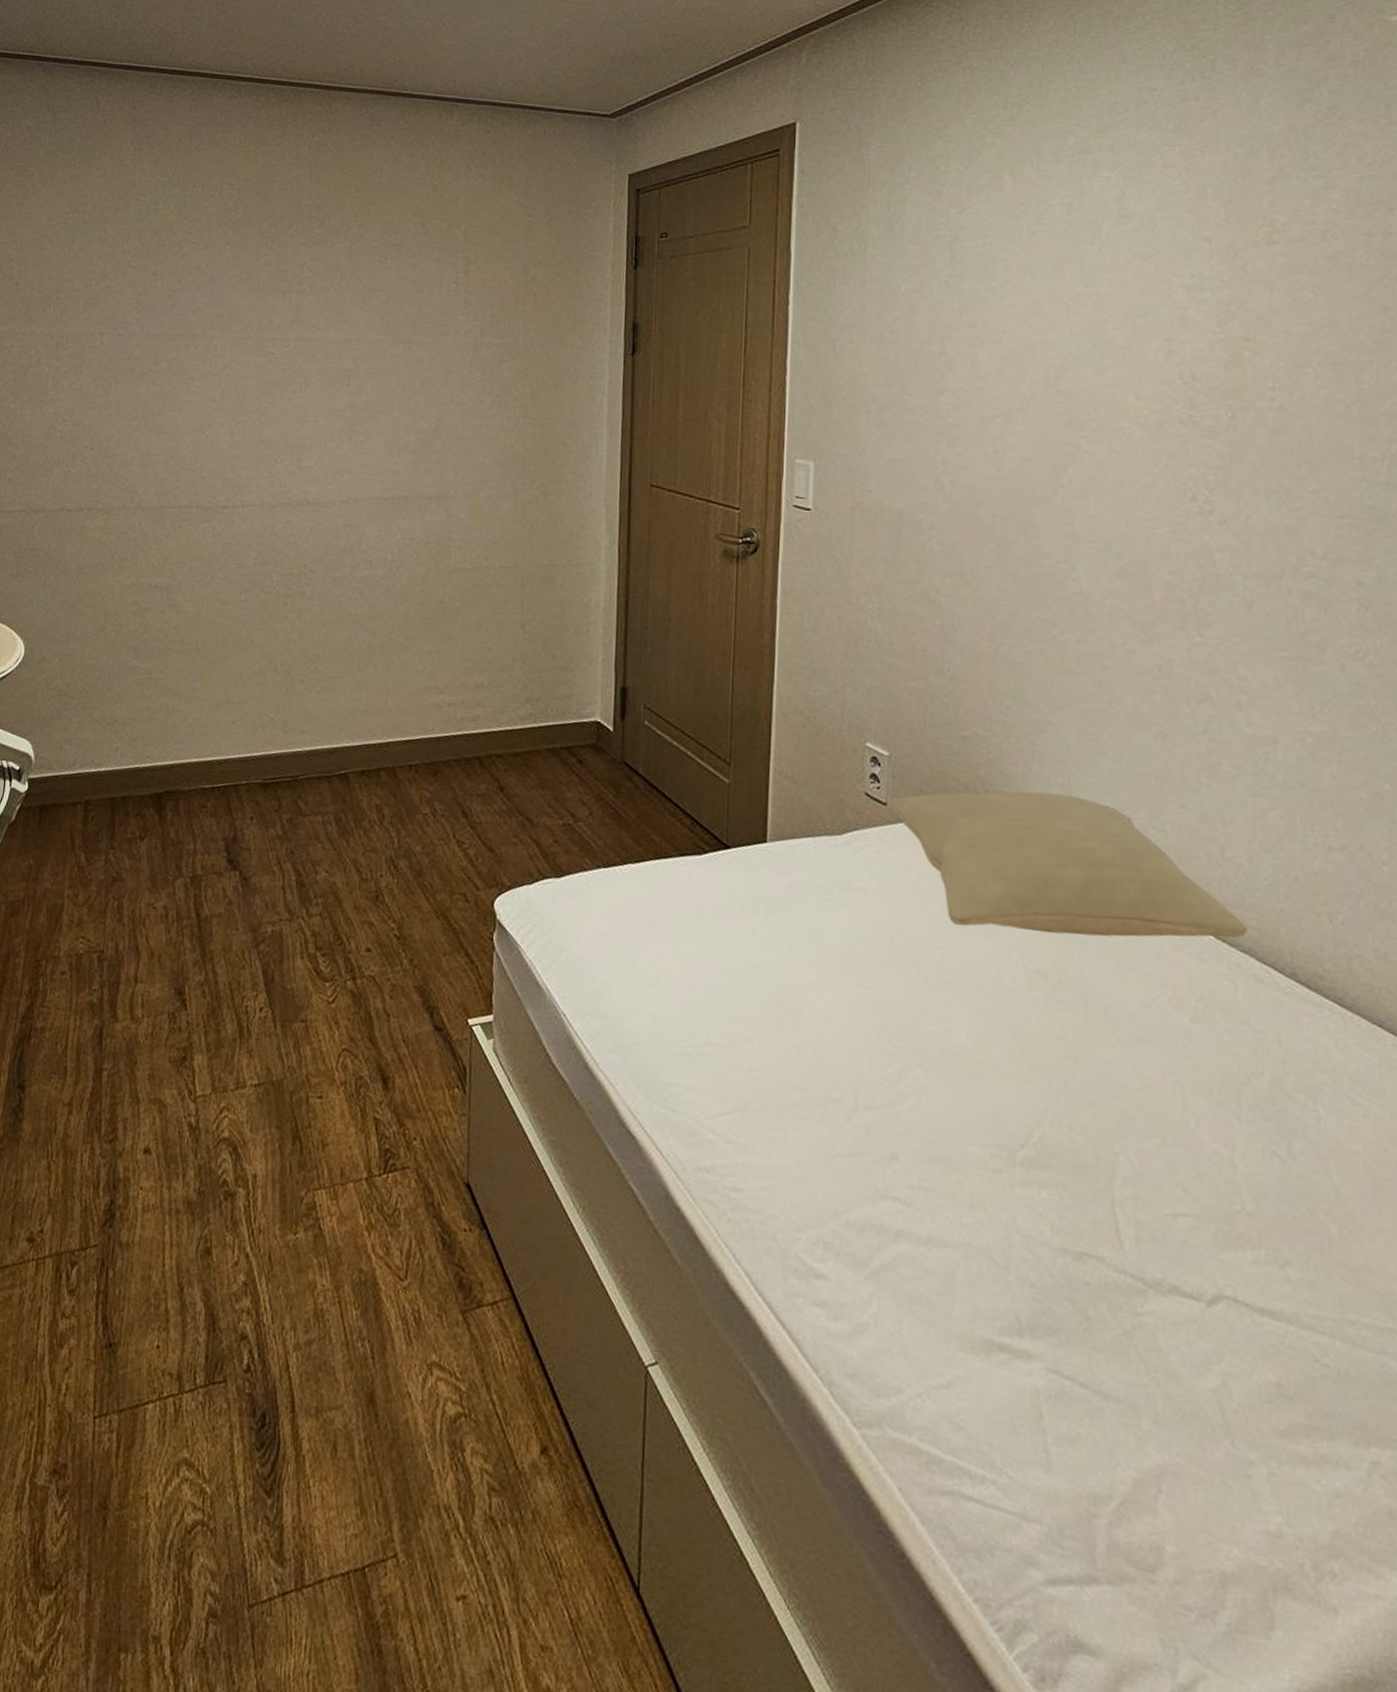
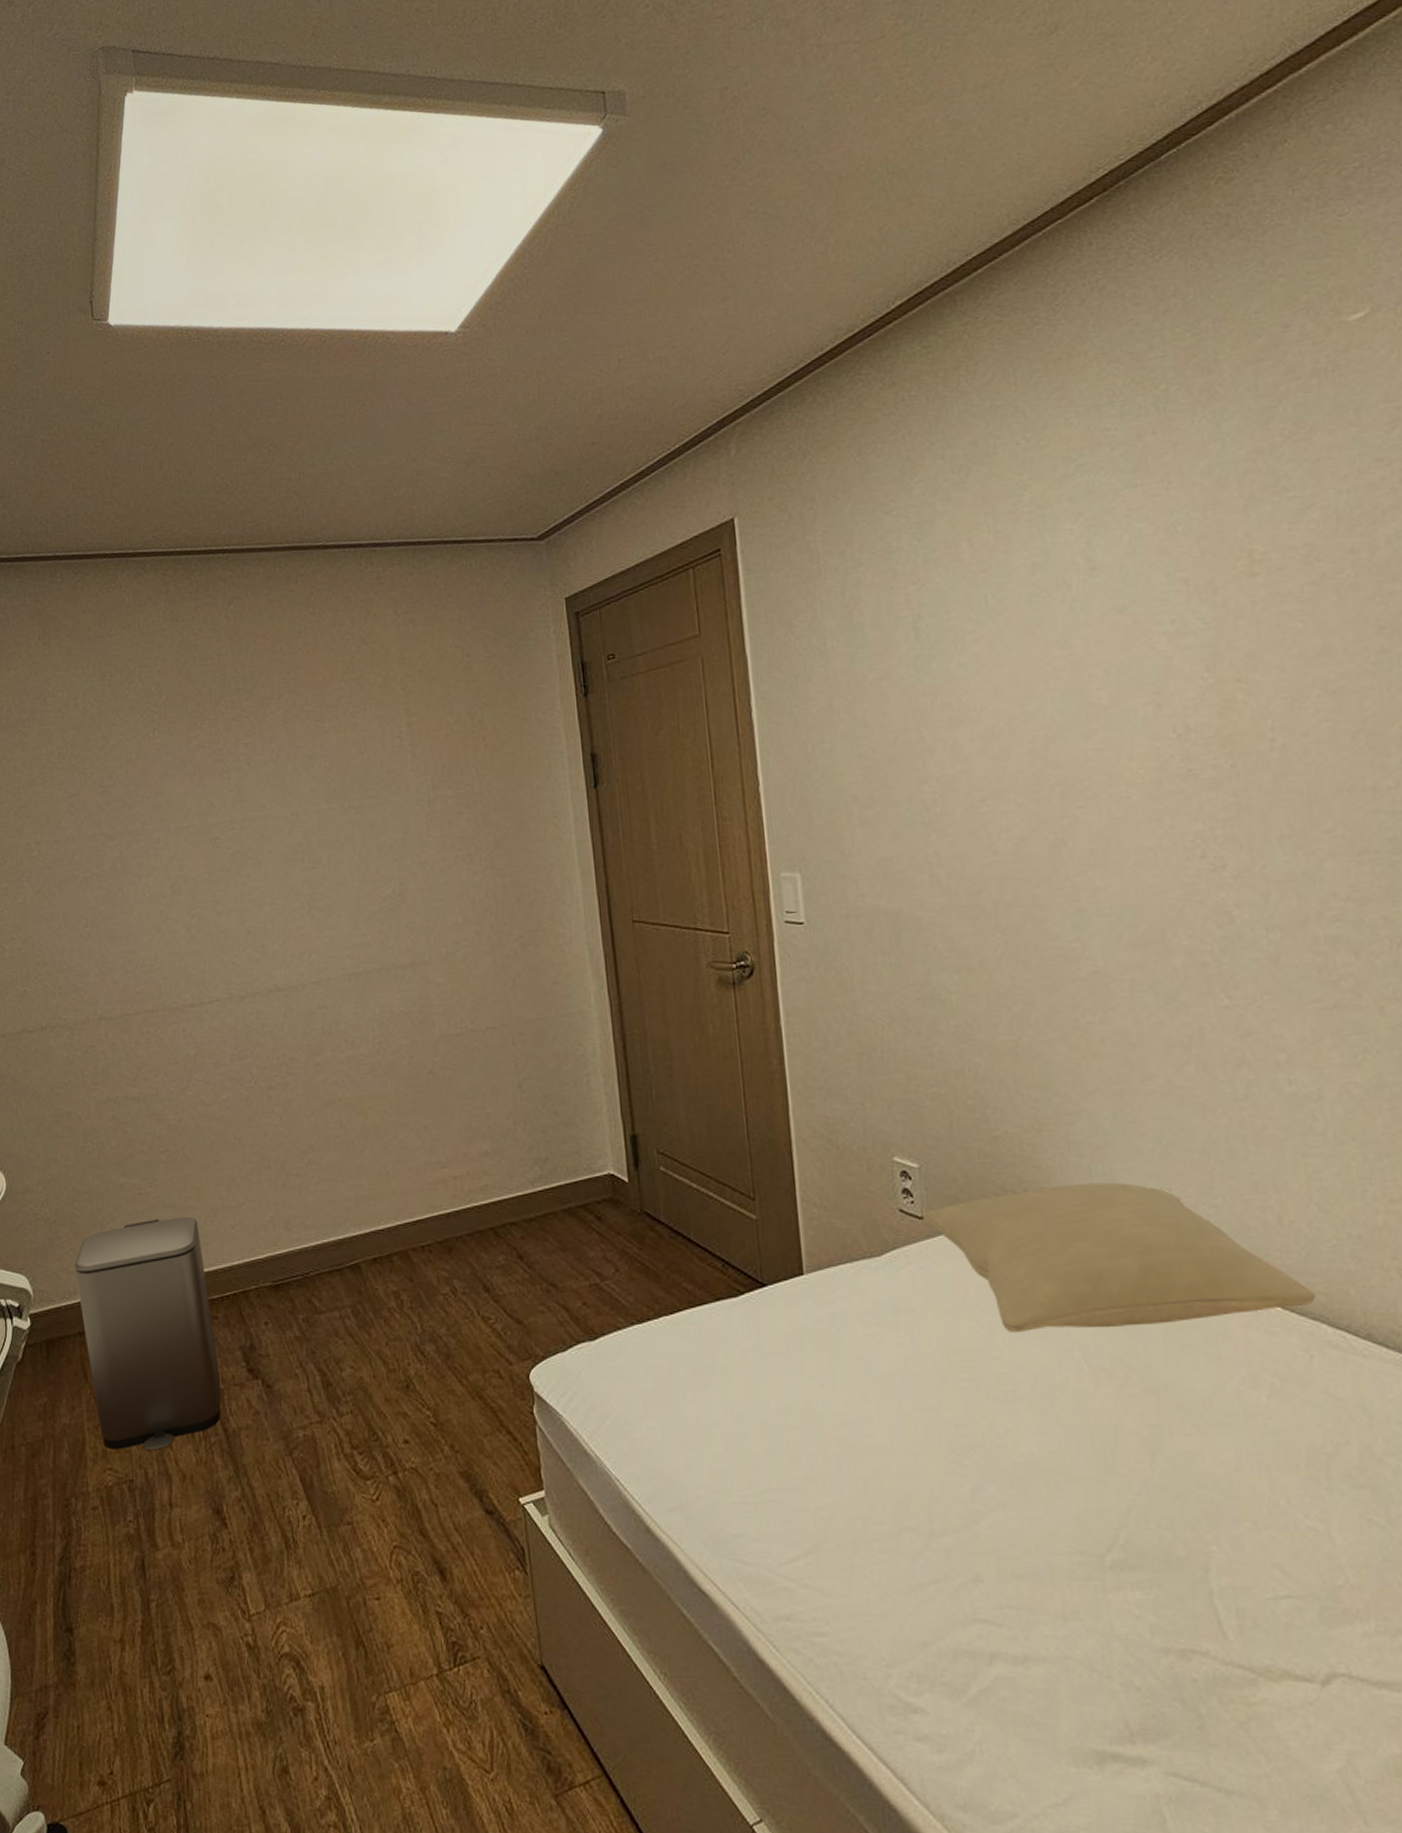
pedal bin: none [77,704,201,926] -> present [74,1216,221,1450]

